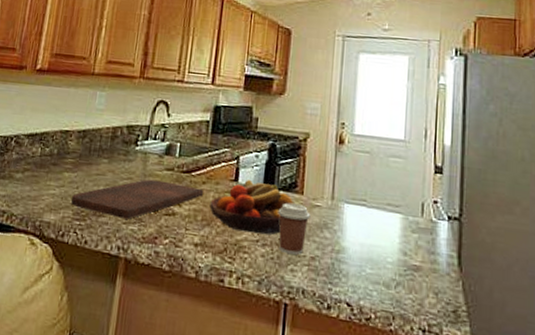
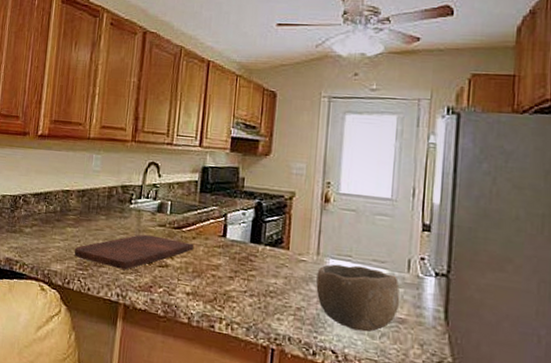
fruit bowl: present [209,179,294,235] -> none [200,235,280,286]
coffee cup: present [278,202,311,255] -> none [264,257,296,305]
bowl: none [331,209,415,282] -> present [316,264,400,333]

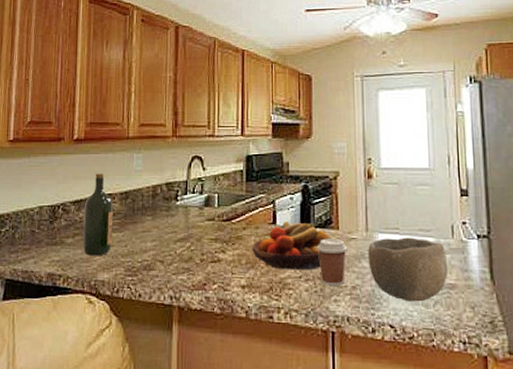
wine bottle: none [40,169,70,248] -> present [83,173,114,256]
cutting board: present [75,234,193,270] -> none [122,231,244,270]
fruit bowl: none [200,235,280,286] -> present [252,220,331,271]
coffee cup: none [264,257,296,305] -> present [317,238,348,286]

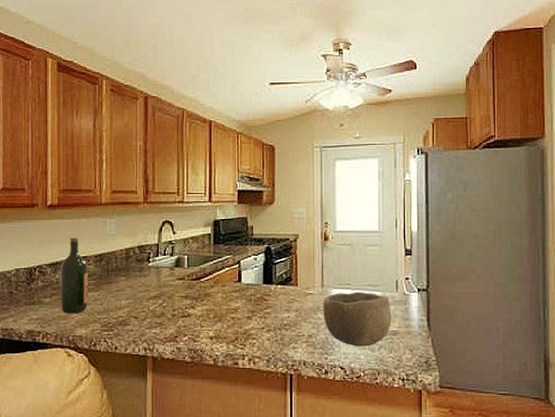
fruit bowl: present [252,220,331,271] -> none [219,278,291,323]
coffee cup: present [317,238,348,286] -> none [278,294,305,335]

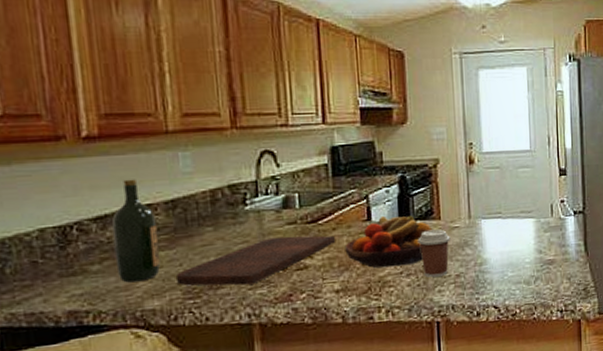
cutting board: none [98,289,212,325] -> present [176,235,335,286]
fruit bowl: none [219,278,291,323] -> present [345,215,433,268]
coffee cup: none [278,294,305,335] -> present [418,229,451,277]
bowl: present [323,292,392,347] -> none [471,220,548,282]

